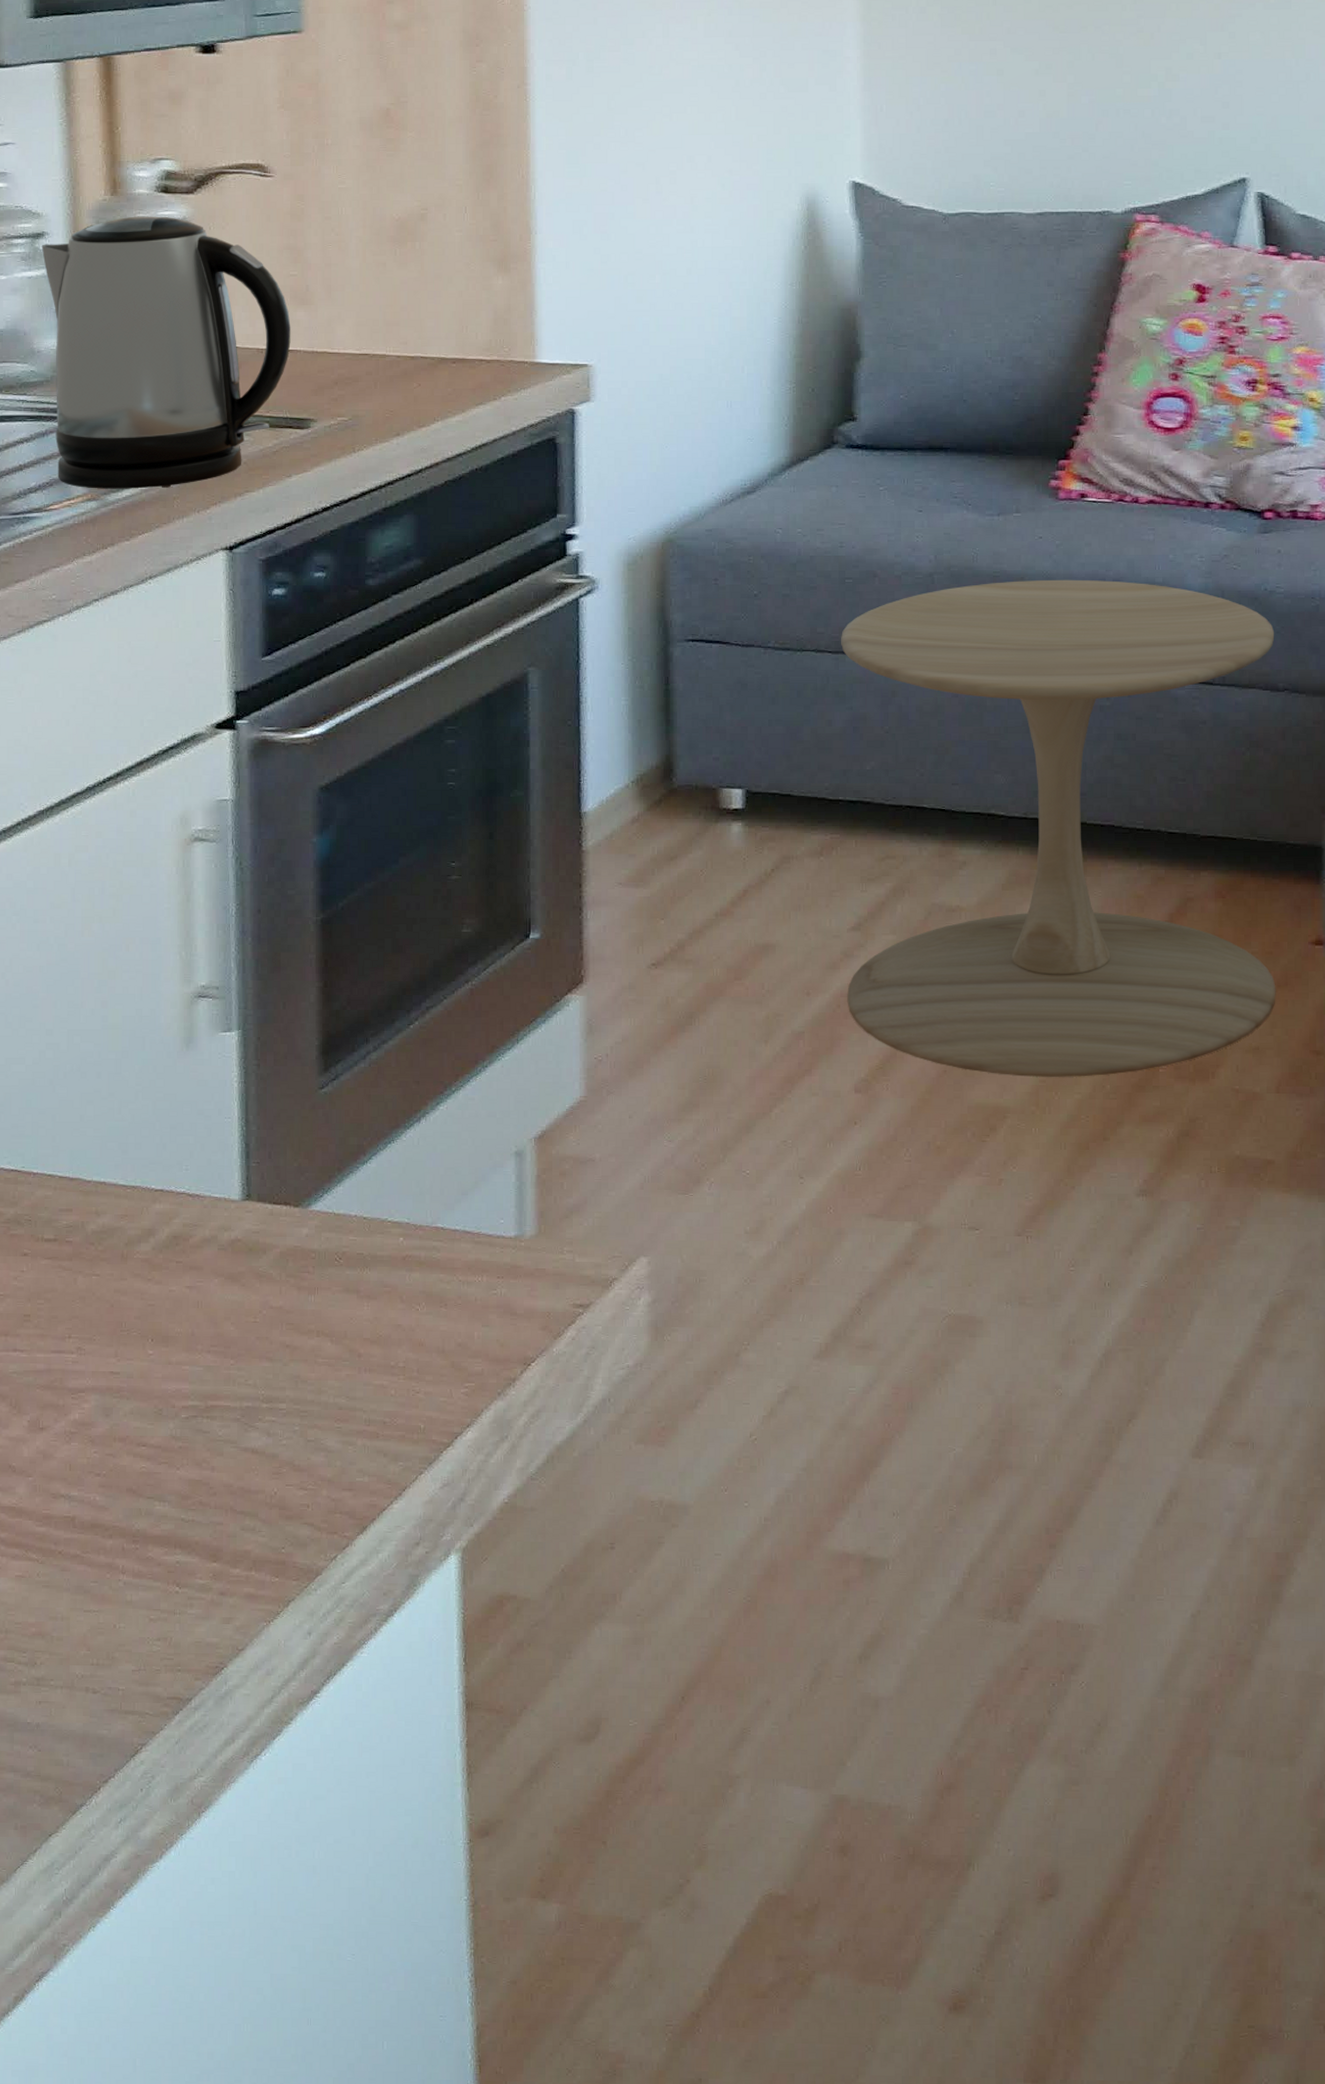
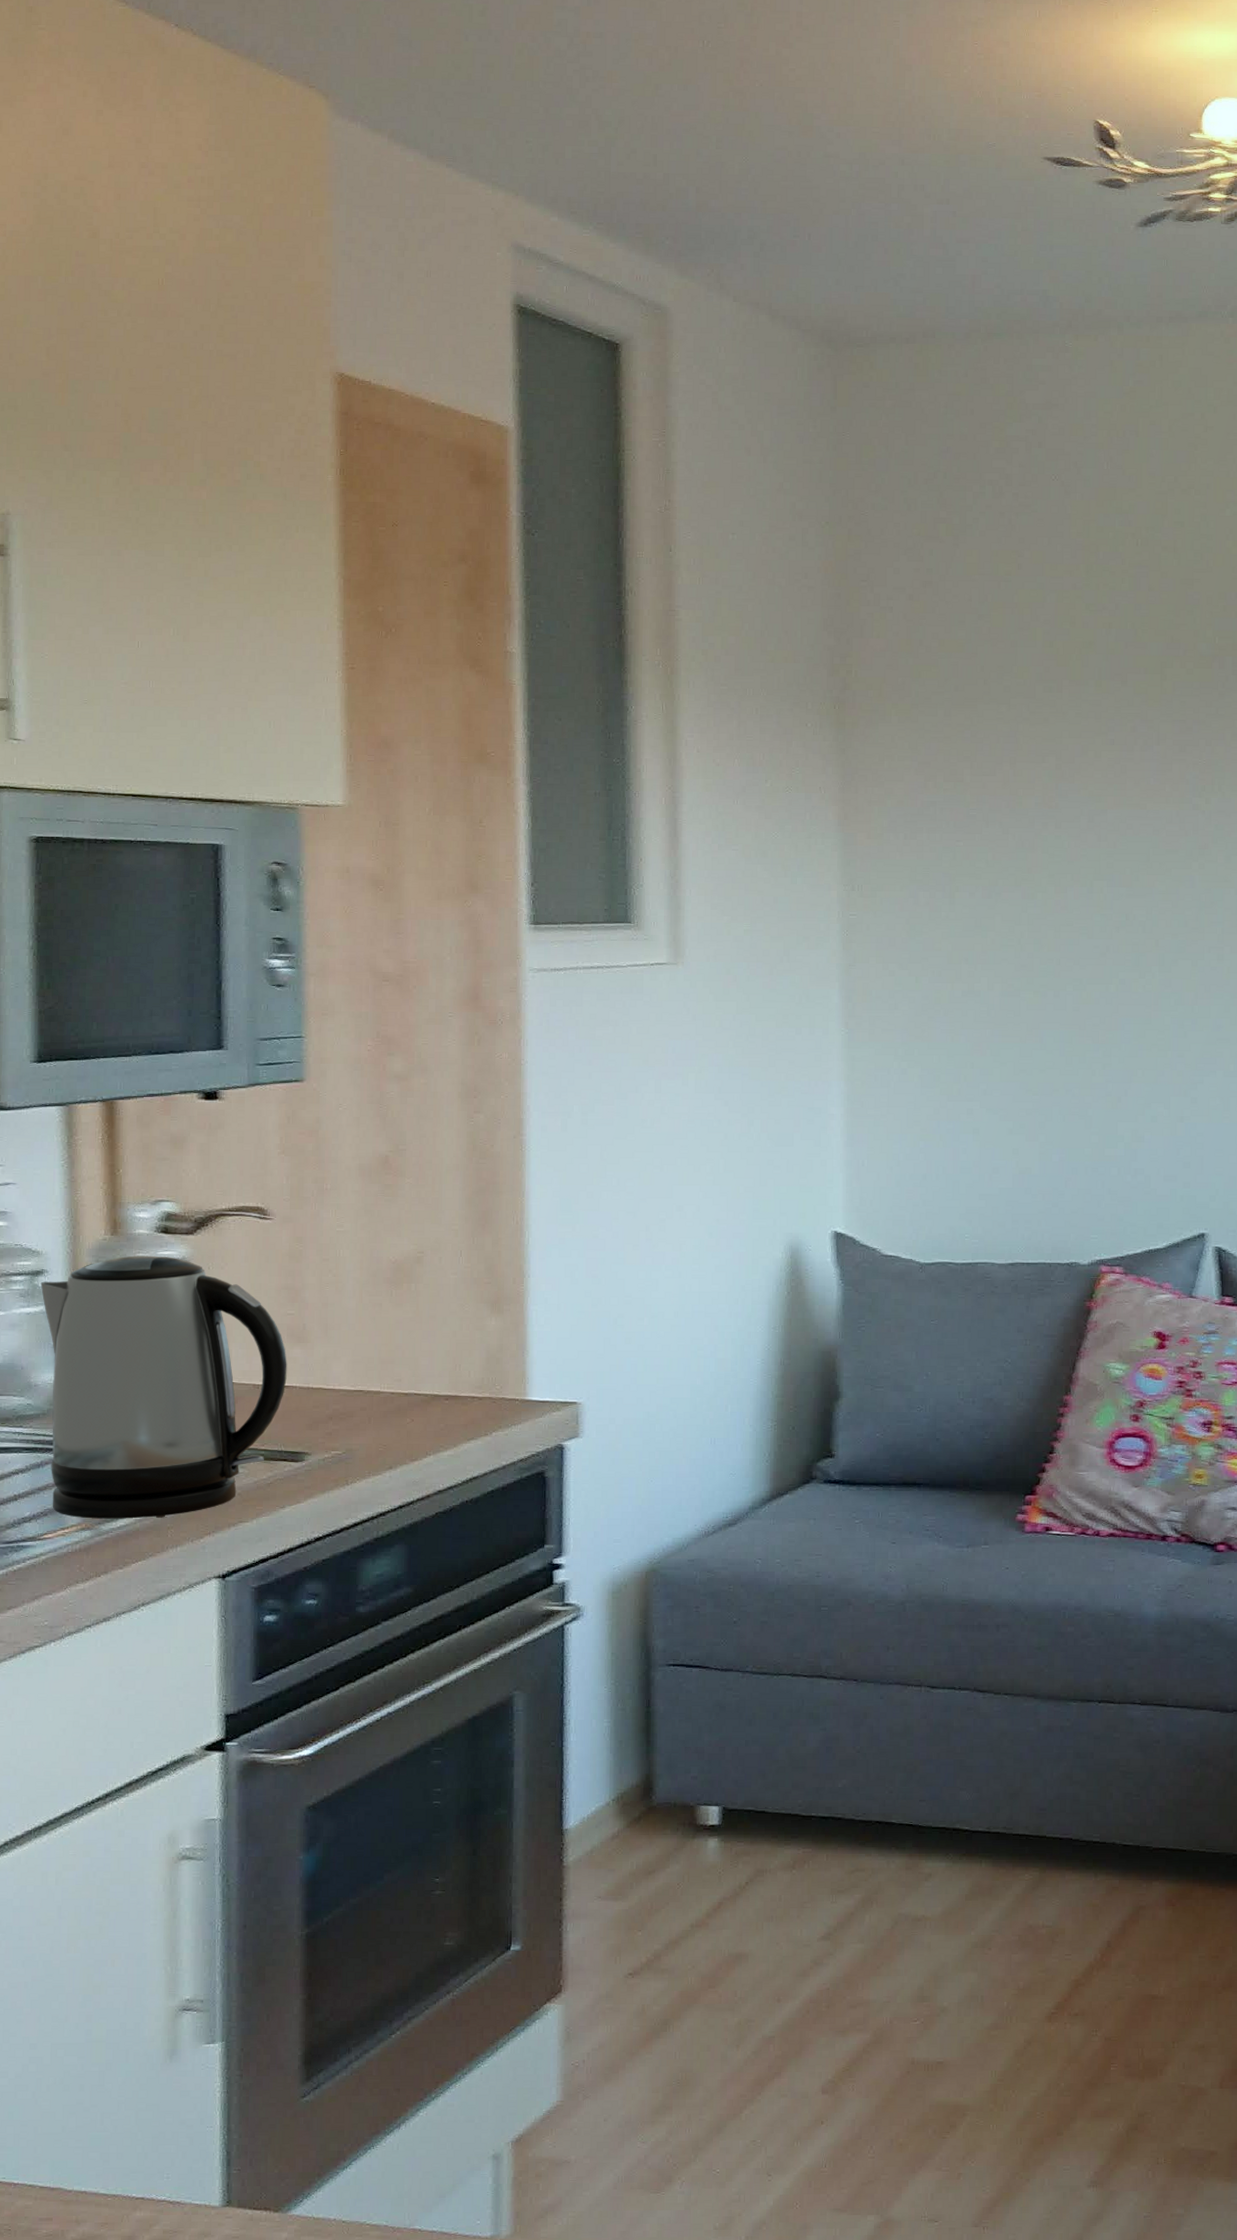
side table: present [841,579,1276,1077] -> none [816,1607,1225,2076]

